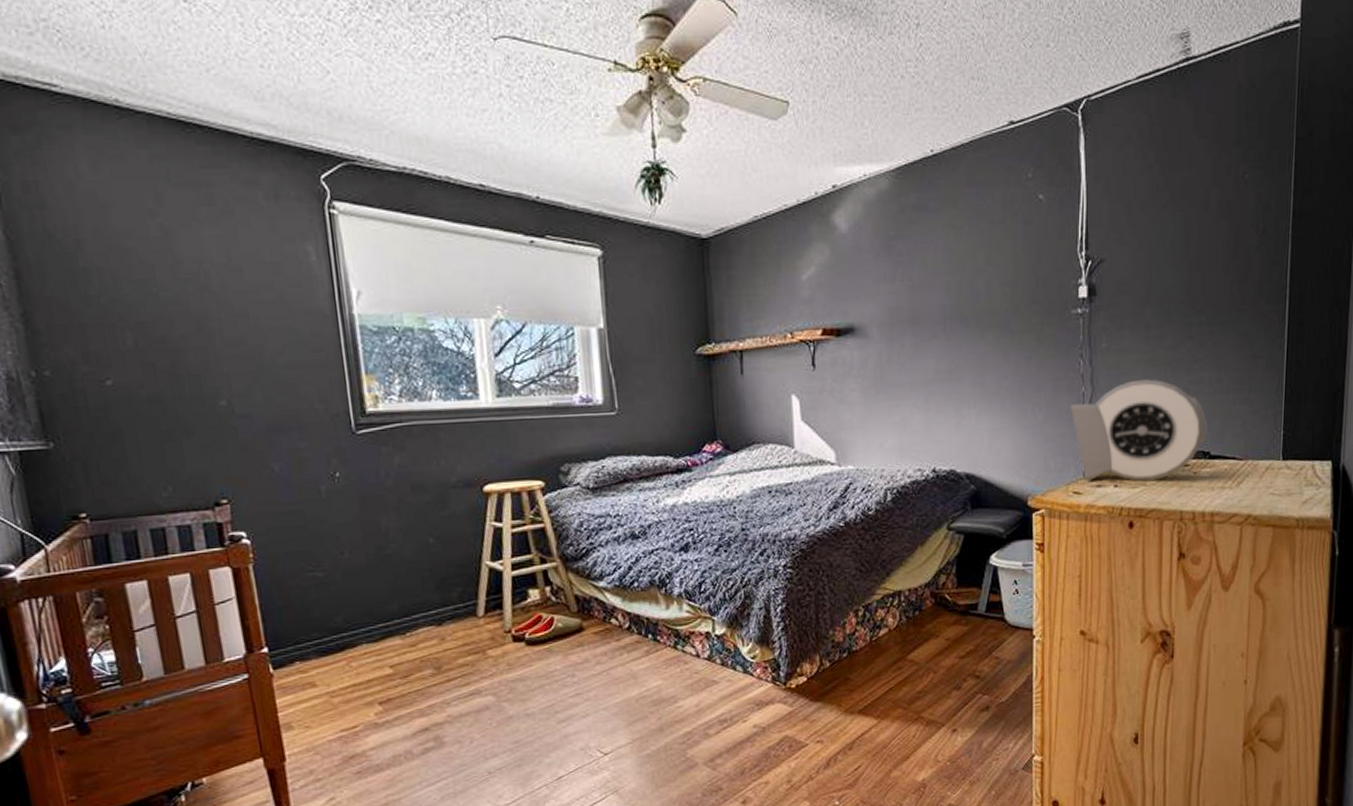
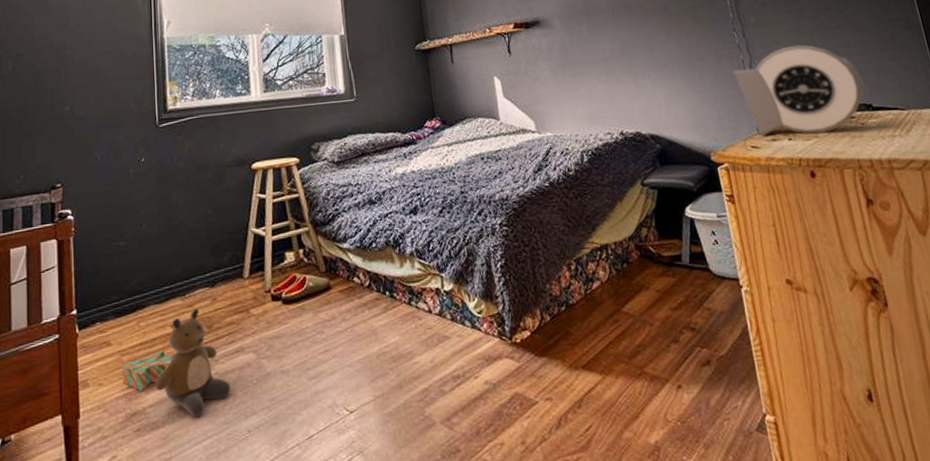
toy blocks: none [332,691,396,735] -> present [122,349,174,392]
bear: none [375,648,467,760] -> present [155,308,231,418]

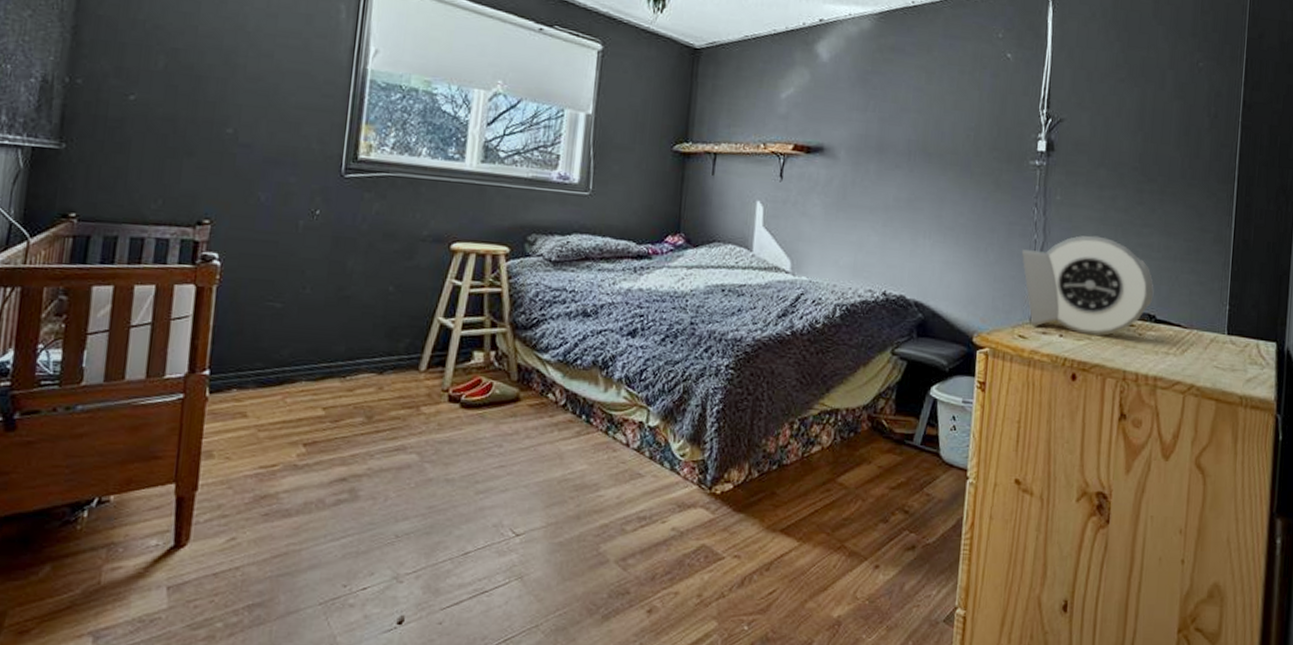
toy blocks: present [122,349,174,392] -> none [255,433,322,475]
bear: present [155,308,231,418] -> none [294,394,384,512]

